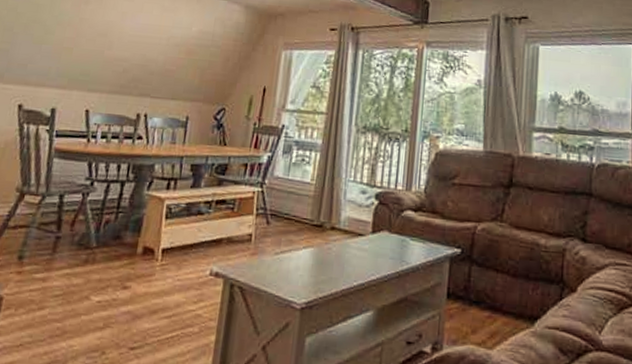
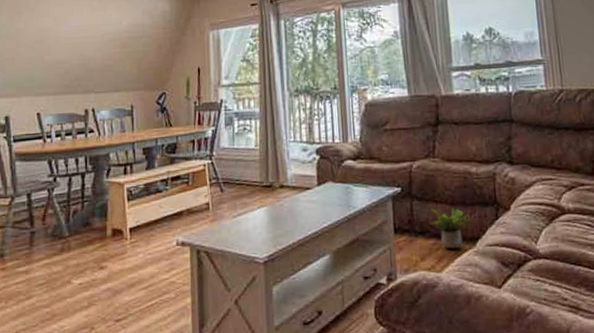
potted plant: none [486,277,535,326] -> present [429,208,473,249]

